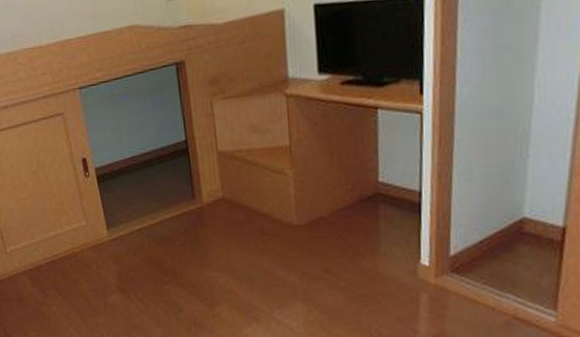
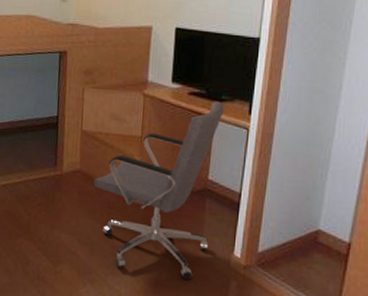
office chair: none [241,85,390,301] -> present [93,101,225,281]

